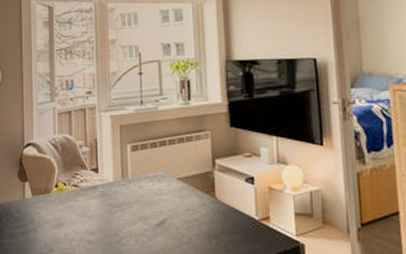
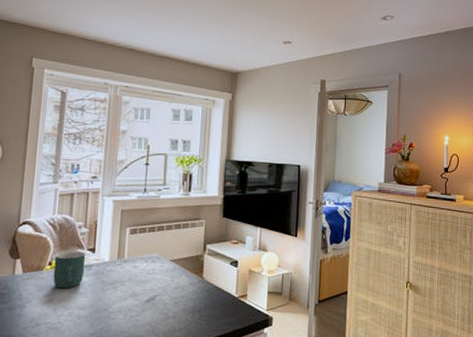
mug: none [60,172,90,212] -> present [53,251,86,289]

